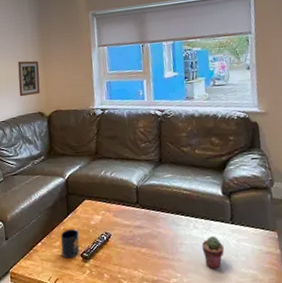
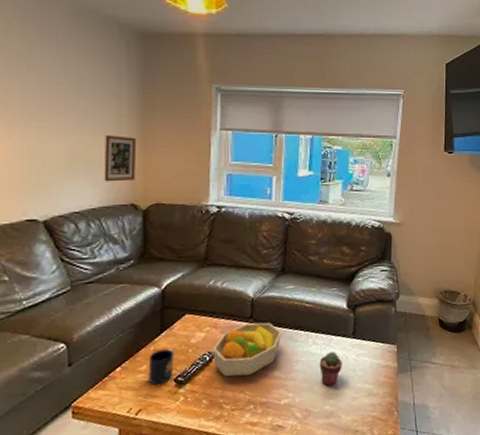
fruit bowl: none [108,207,165,255] -> present [213,322,281,377]

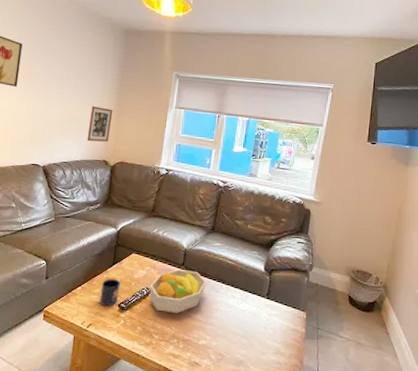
potted succulent: present [319,352,342,386] -> none [235,307,255,338]

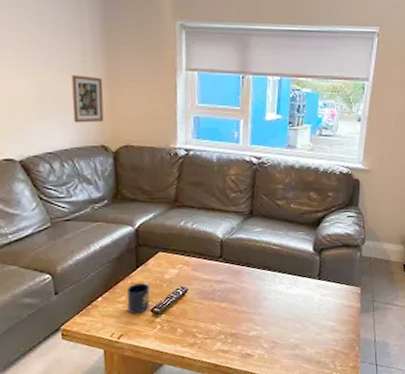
fruit bowl: present [149,269,206,313] -> none [185,262,250,310]

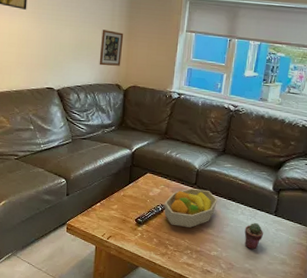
mug: present [126,283,151,314] -> none [118,196,138,221]
fruit bowl: none [185,262,250,310] -> present [164,188,217,228]
potted succulent: none [286,291,307,322] -> present [244,223,263,250]

